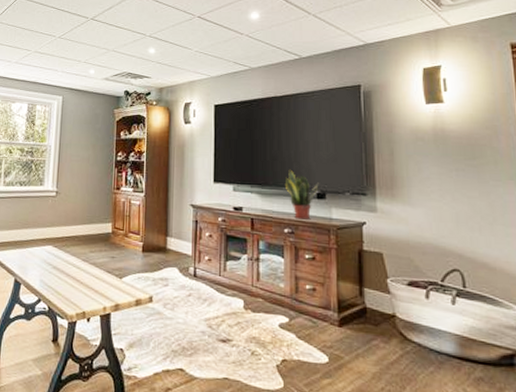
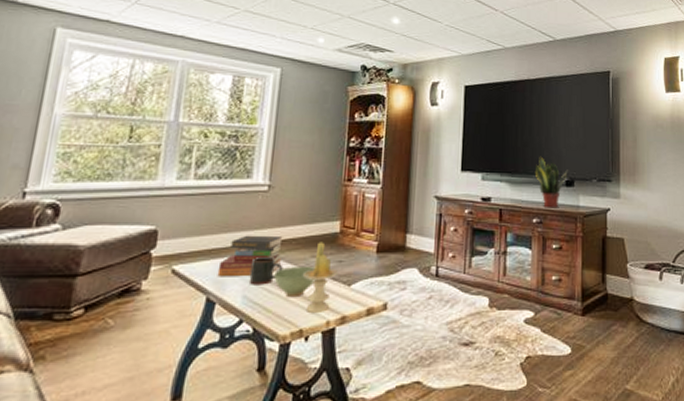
books: none [21,231,68,264] -> present [217,235,283,277]
mug: none [44,249,69,272] -> present [249,256,283,285]
bowl: none [62,259,94,284] -> present [274,267,316,296]
candle: none [85,240,111,300] -> present [303,242,338,314]

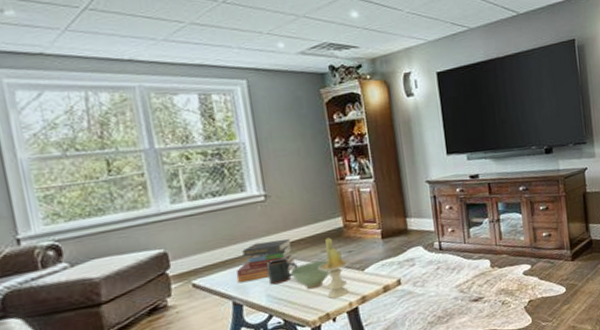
potted plant: present [534,156,568,208] -> none [515,130,546,176]

